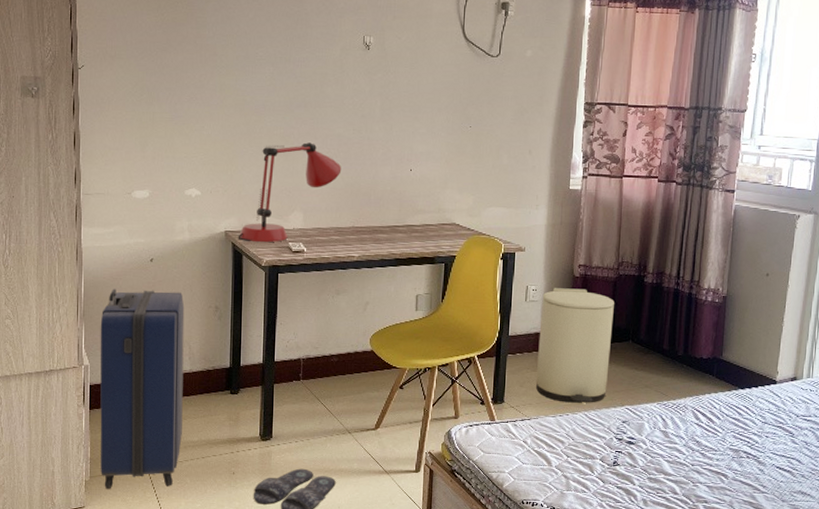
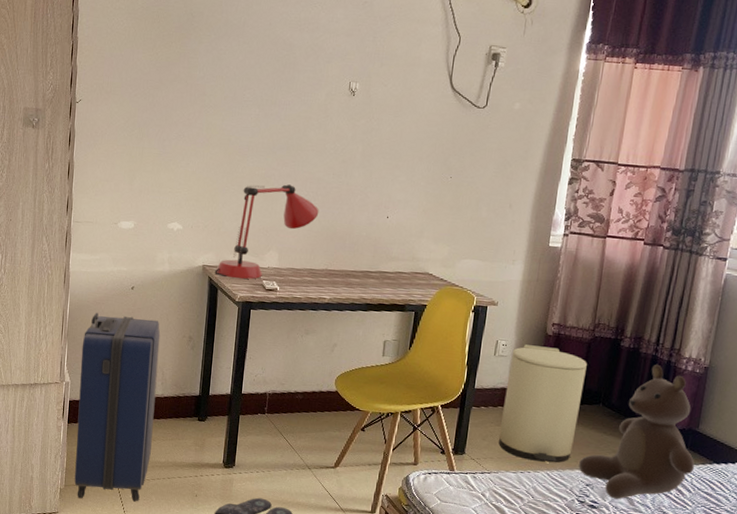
teddy bear: none [614,297,721,433] -> present [578,364,695,500]

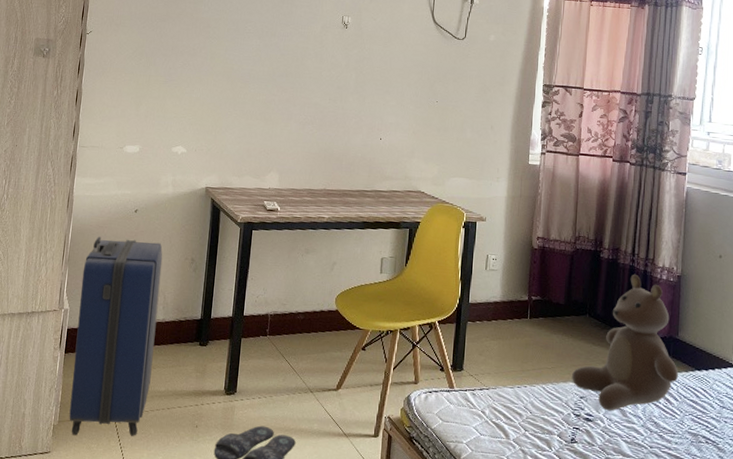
desk lamp: present [214,184,319,279] -> none [217,109,317,200]
pedal bin: present [498,344,587,463] -> none [494,258,572,376]

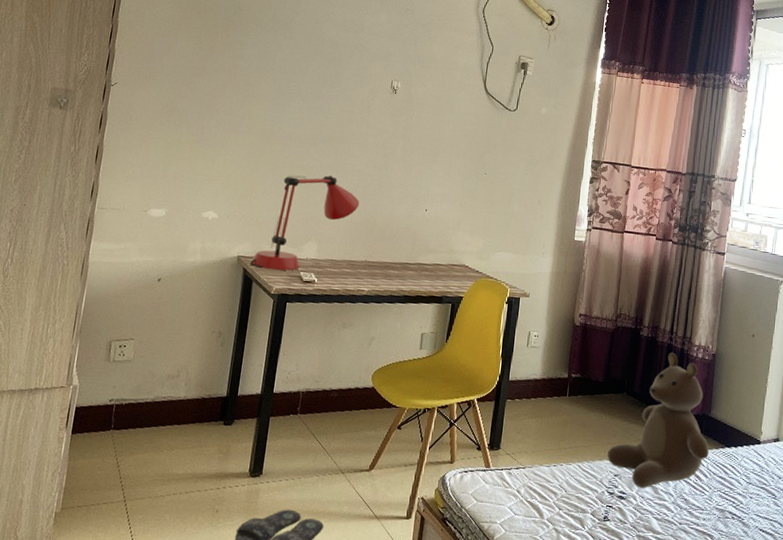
suitcase: present [69,236,163,436] -> none [73,306,187,524]
desk lamp: none [217,109,317,200] -> present [250,175,360,271]

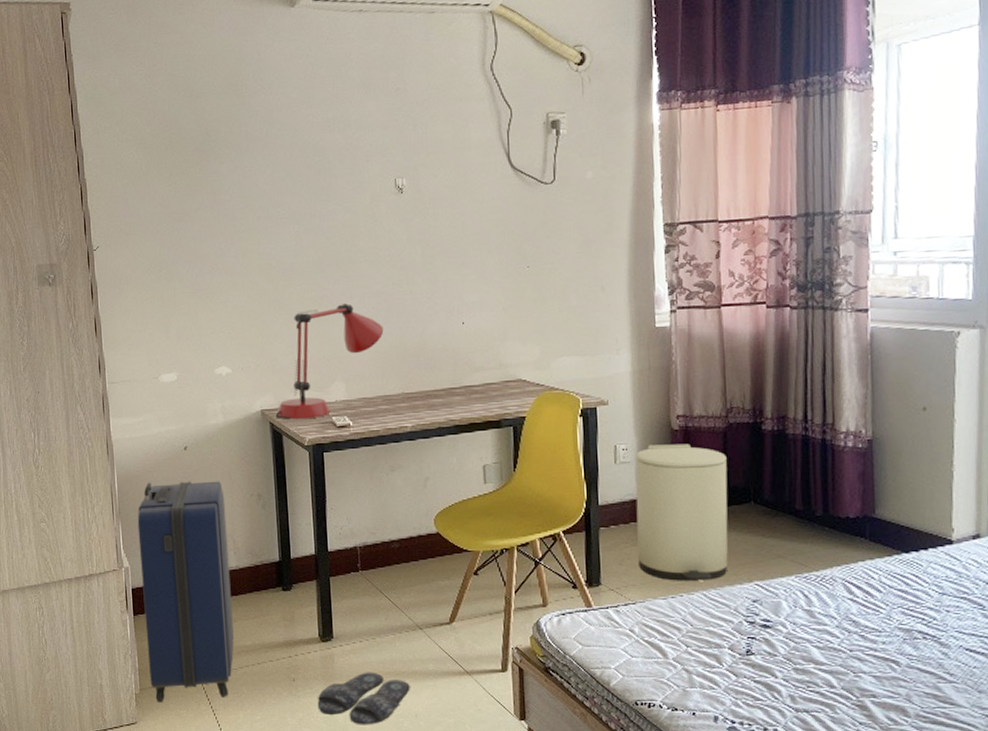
suitcase: none [73,306,187,524] -> present [137,481,234,703]
pedal bin: none [532,335,611,455] -> present [635,443,728,581]
teddy bear: present [607,352,709,489] -> none [739,444,879,614]

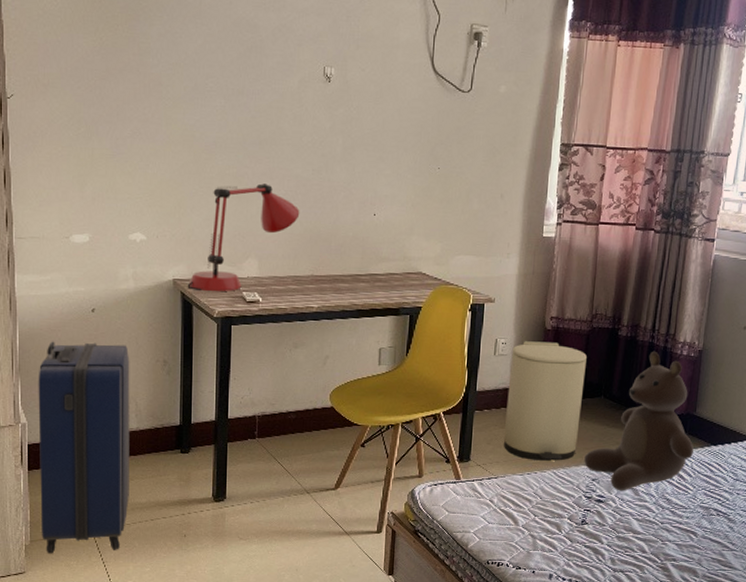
slippers: present [317,672,410,725] -> none [206,530,294,578]
teddy bear: none [739,444,879,614] -> present [584,351,694,491]

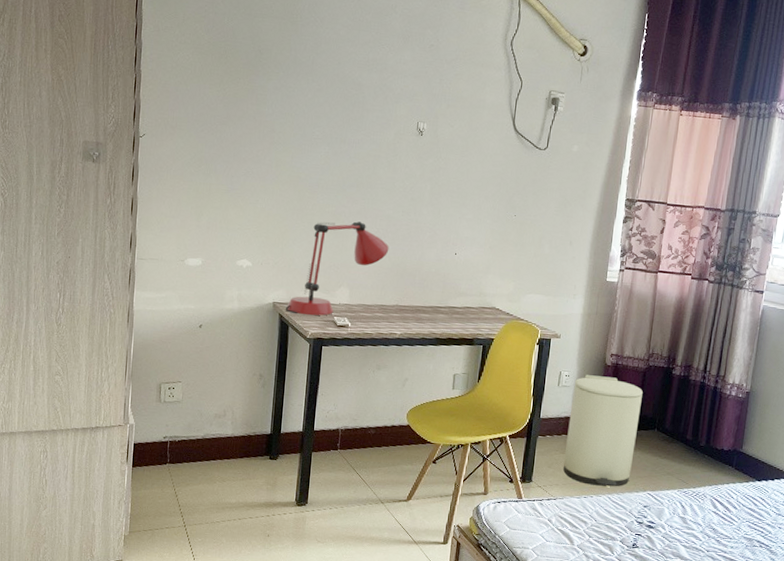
suitcase: present [38,341,130,554] -> none [140,352,230,545]
teddy bear: present [584,351,694,491] -> none [637,390,740,519]

